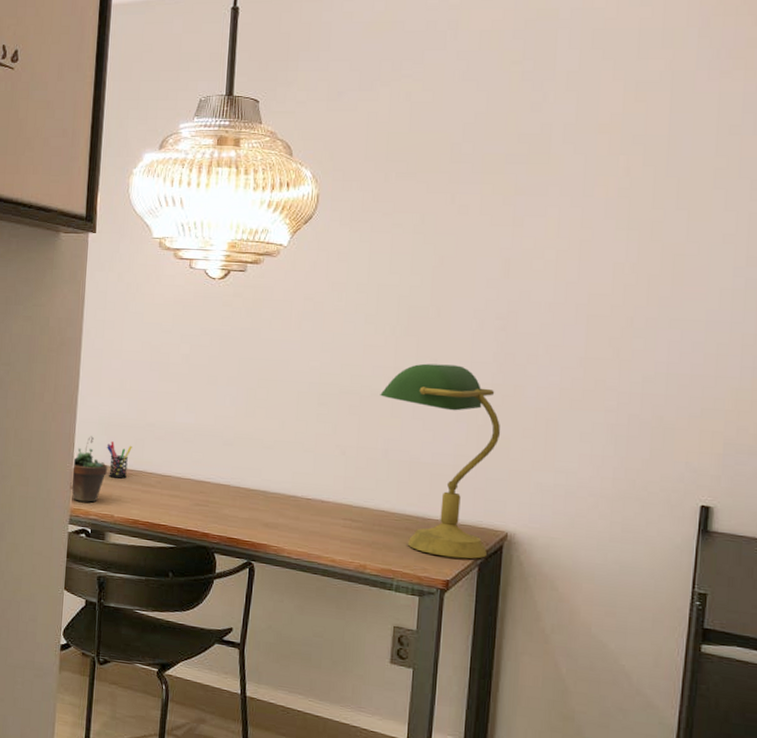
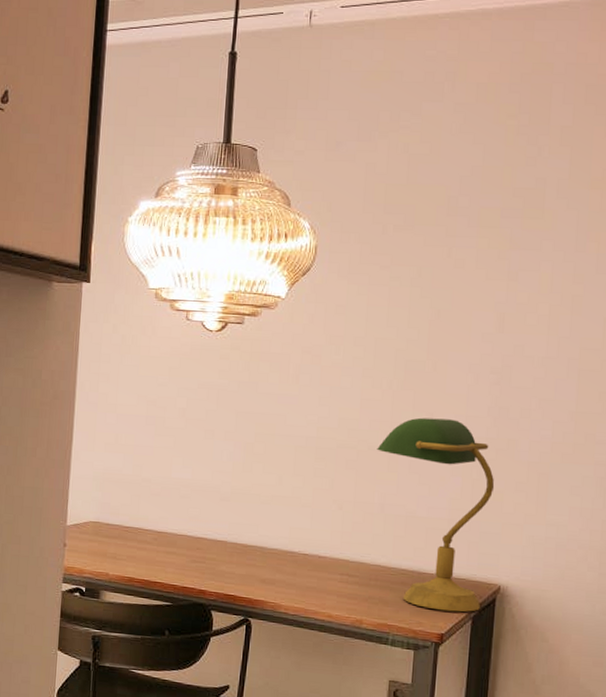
succulent plant: present [70,436,108,503] -> none [64,492,103,560]
pen holder: present [107,441,132,479] -> none [102,497,128,536]

